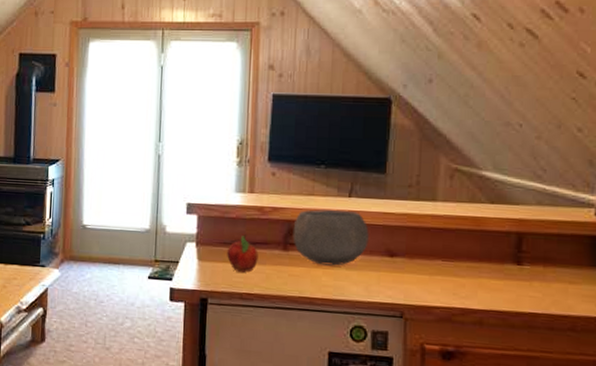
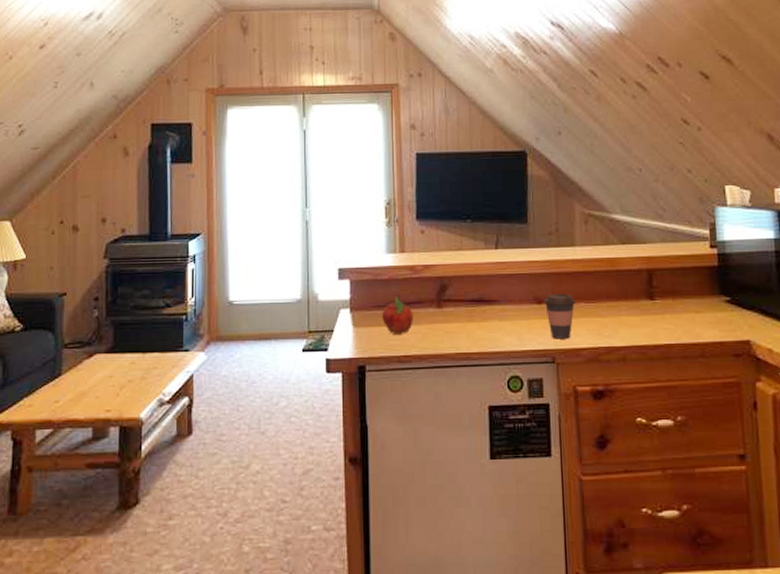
bowl: present [293,209,369,266] -> none [445,263,517,319]
coffee cup: none [396,248,433,295] -> present [543,293,576,339]

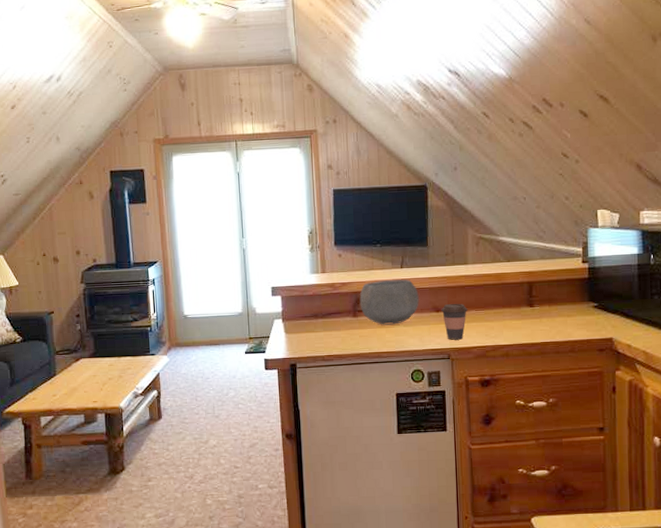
fruit: present [382,294,413,336] -> none [308,307,334,340]
bowl: none [445,263,517,319] -> present [359,279,419,325]

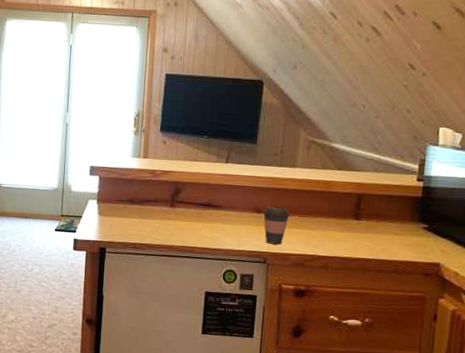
bowl: present [359,279,419,325] -> none [179,173,241,221]

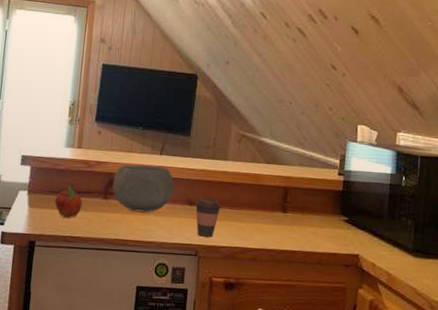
fruit: none [123,192,150,227] -> present [55,183,83,219]
bowl: none [179,173,241,221] -> present [112,164,175,213]

